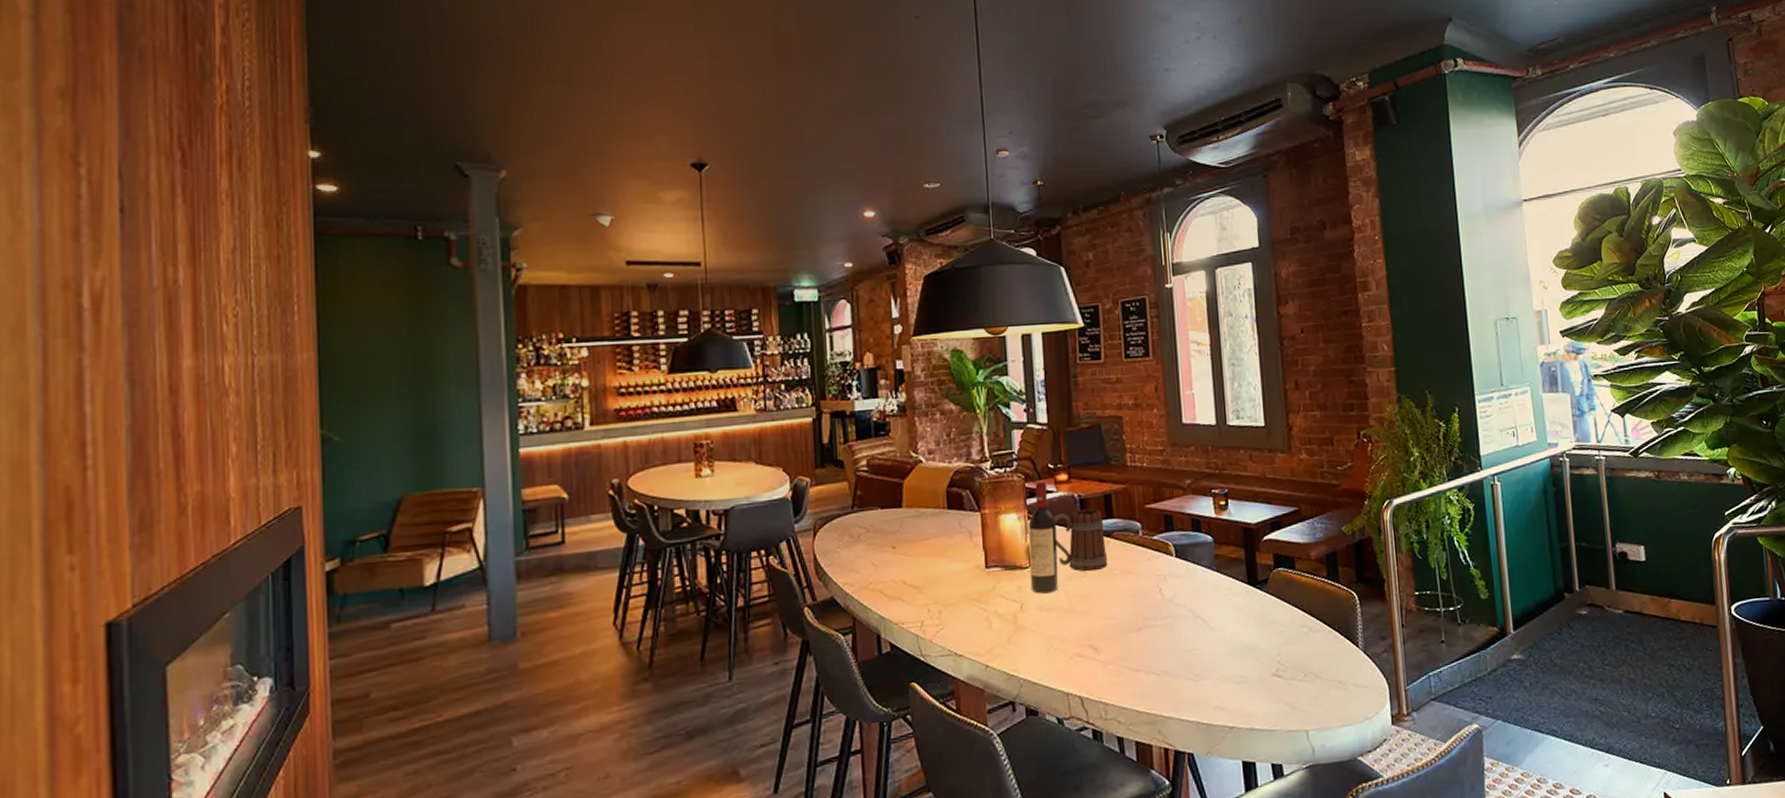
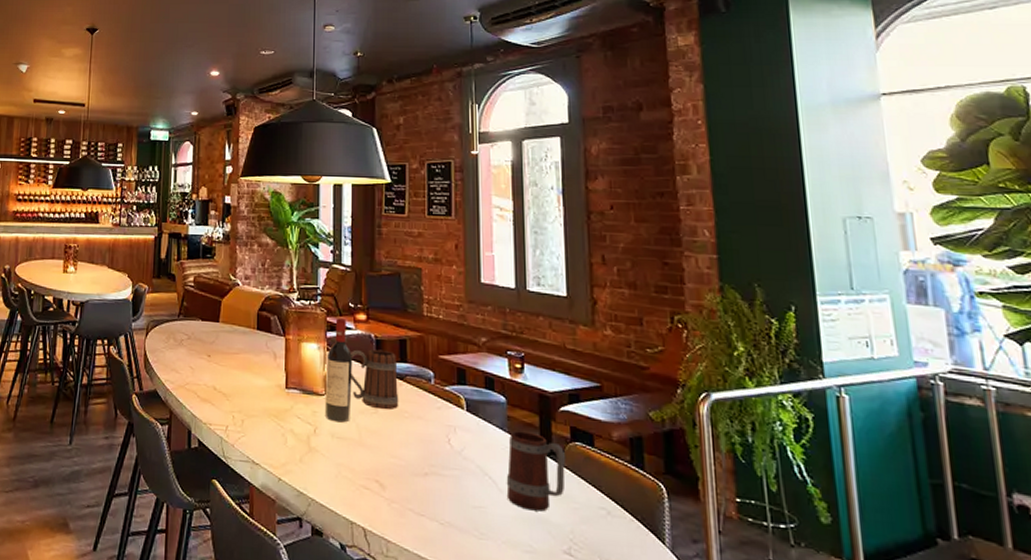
beer mug: none [1216,566,1271,643] -> present [506,431,566,512]

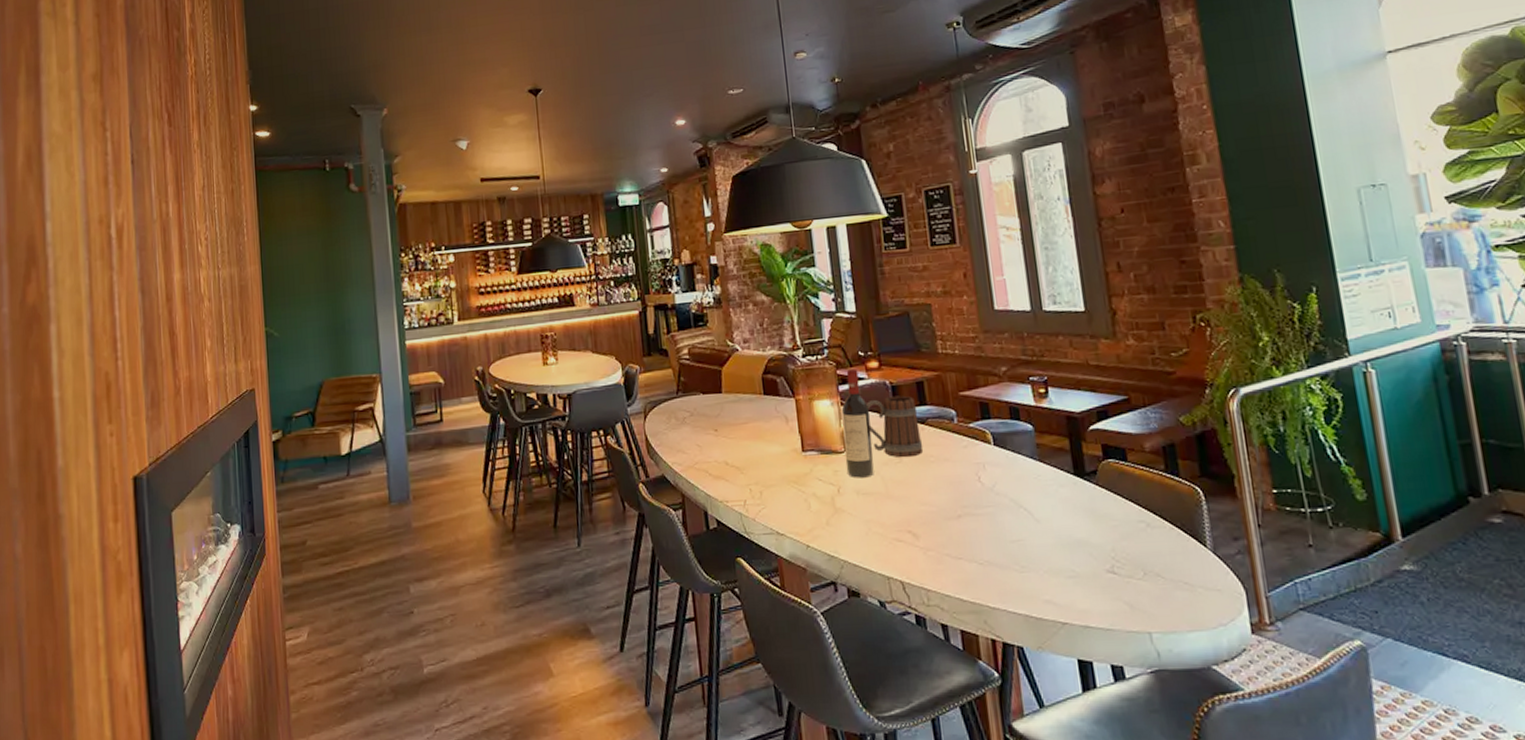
beer mug: present [506,431,566,512] -> none [1040,456,1102,536]

